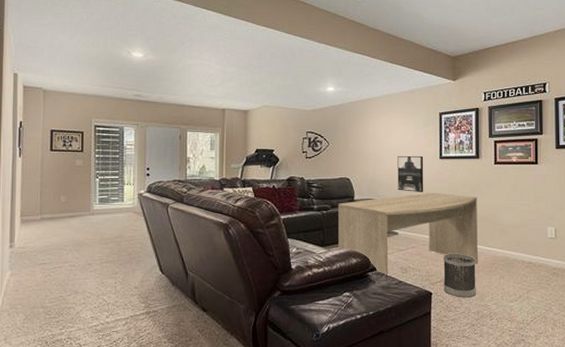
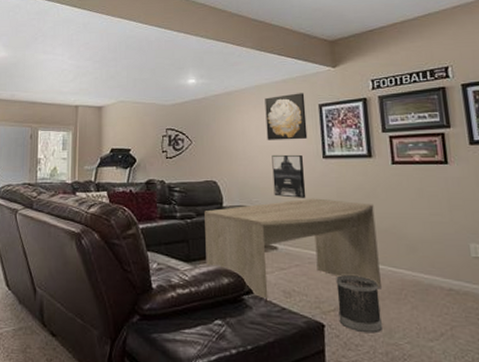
wall art: none [394,102,428,143] -> present [265,93,308,140]

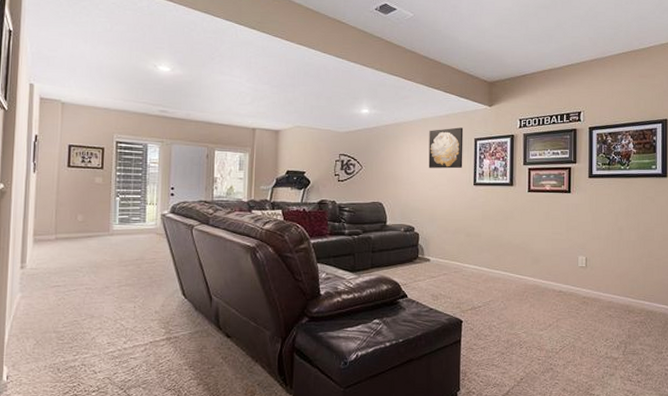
desk: present [204,198,381,302] -> none [369,219,510,304]
wall art: present [272,154,306,198] -> none [430,181,458,219]
wastebasket: present [336,275,382,334] -> none [474,282,507,326]

